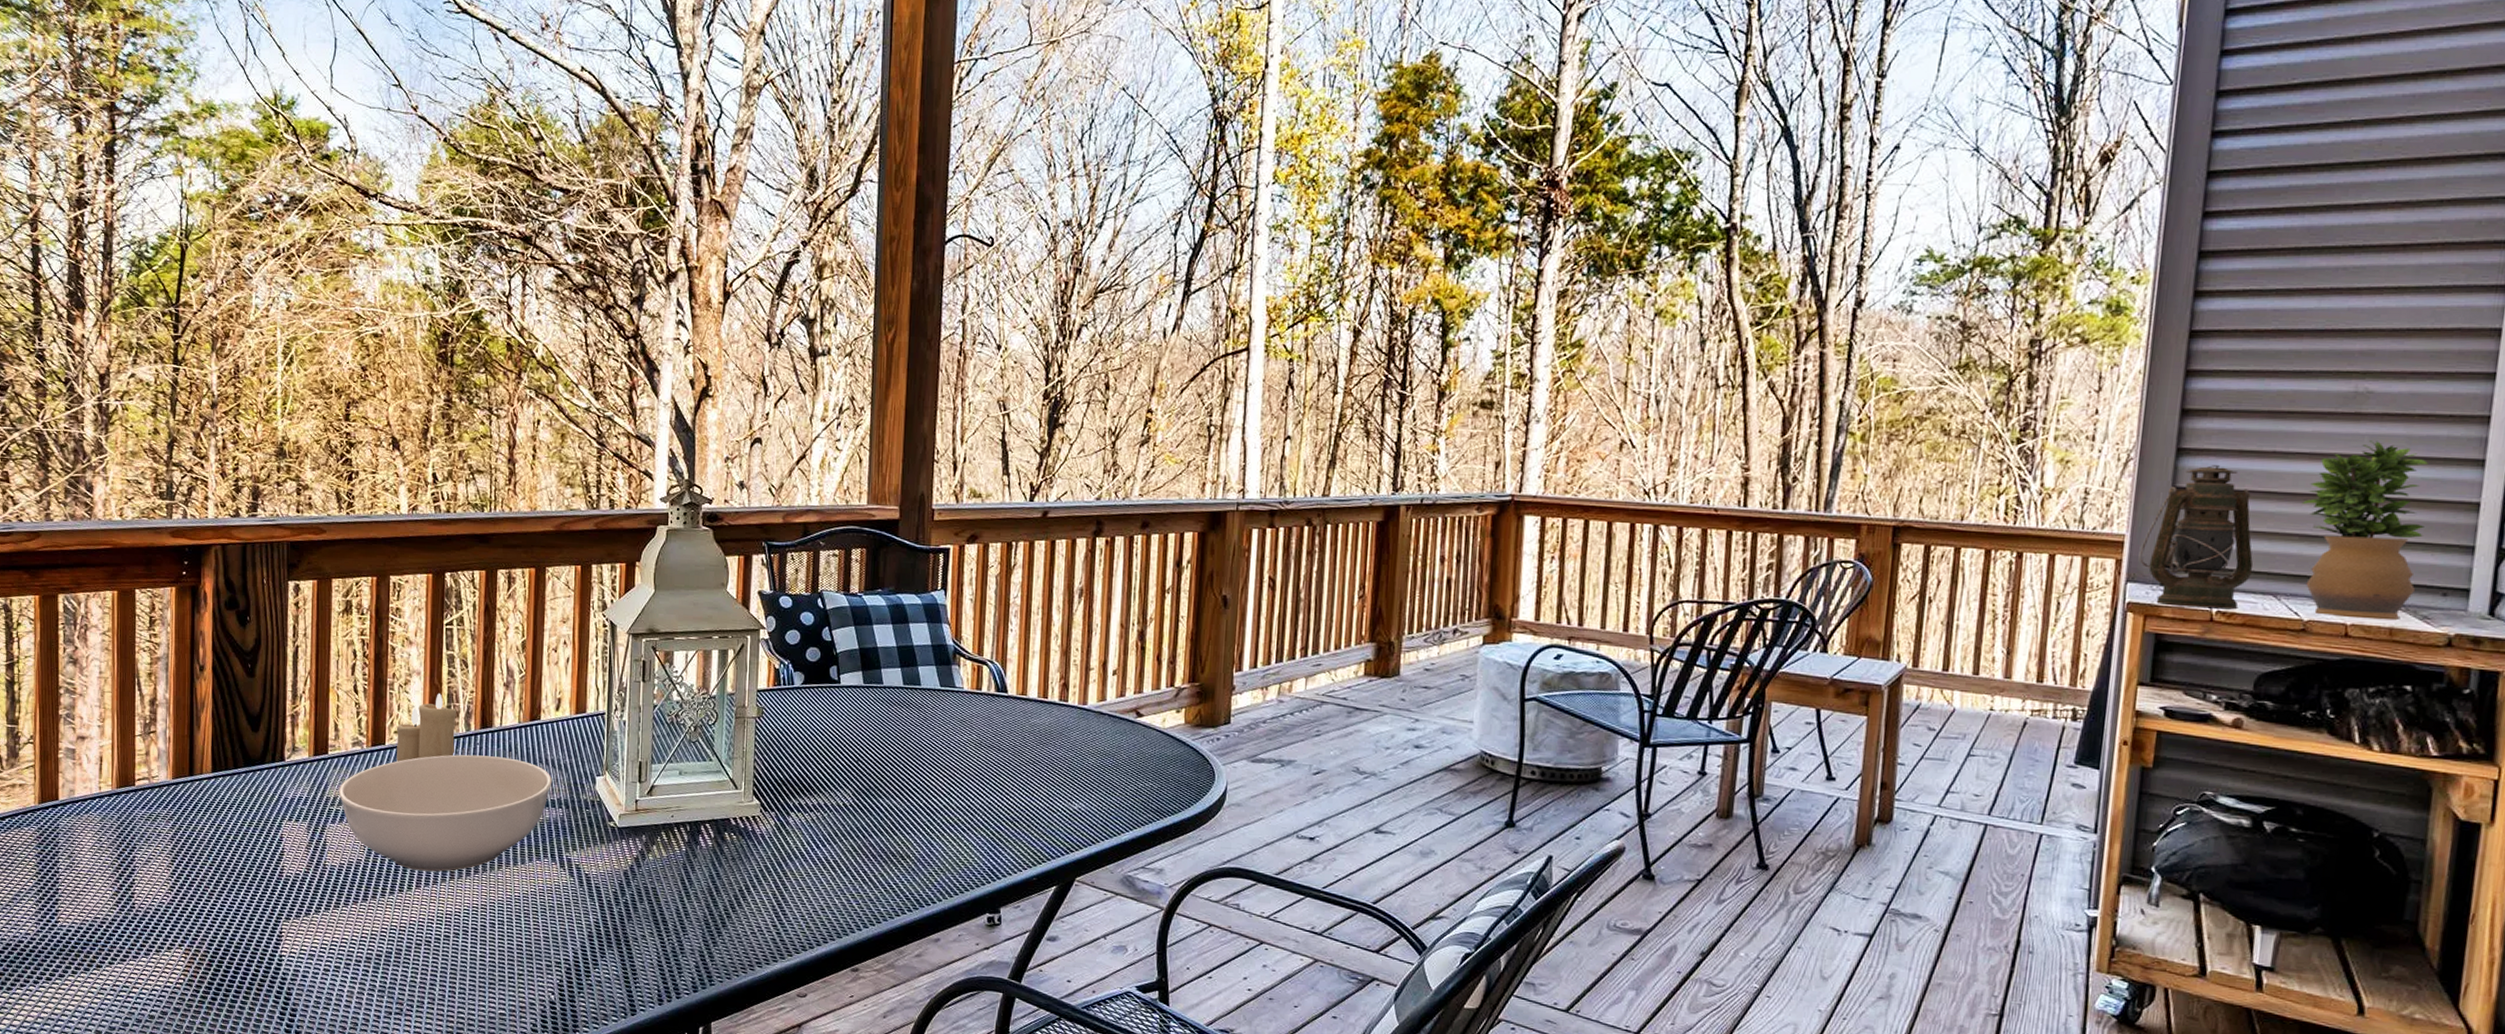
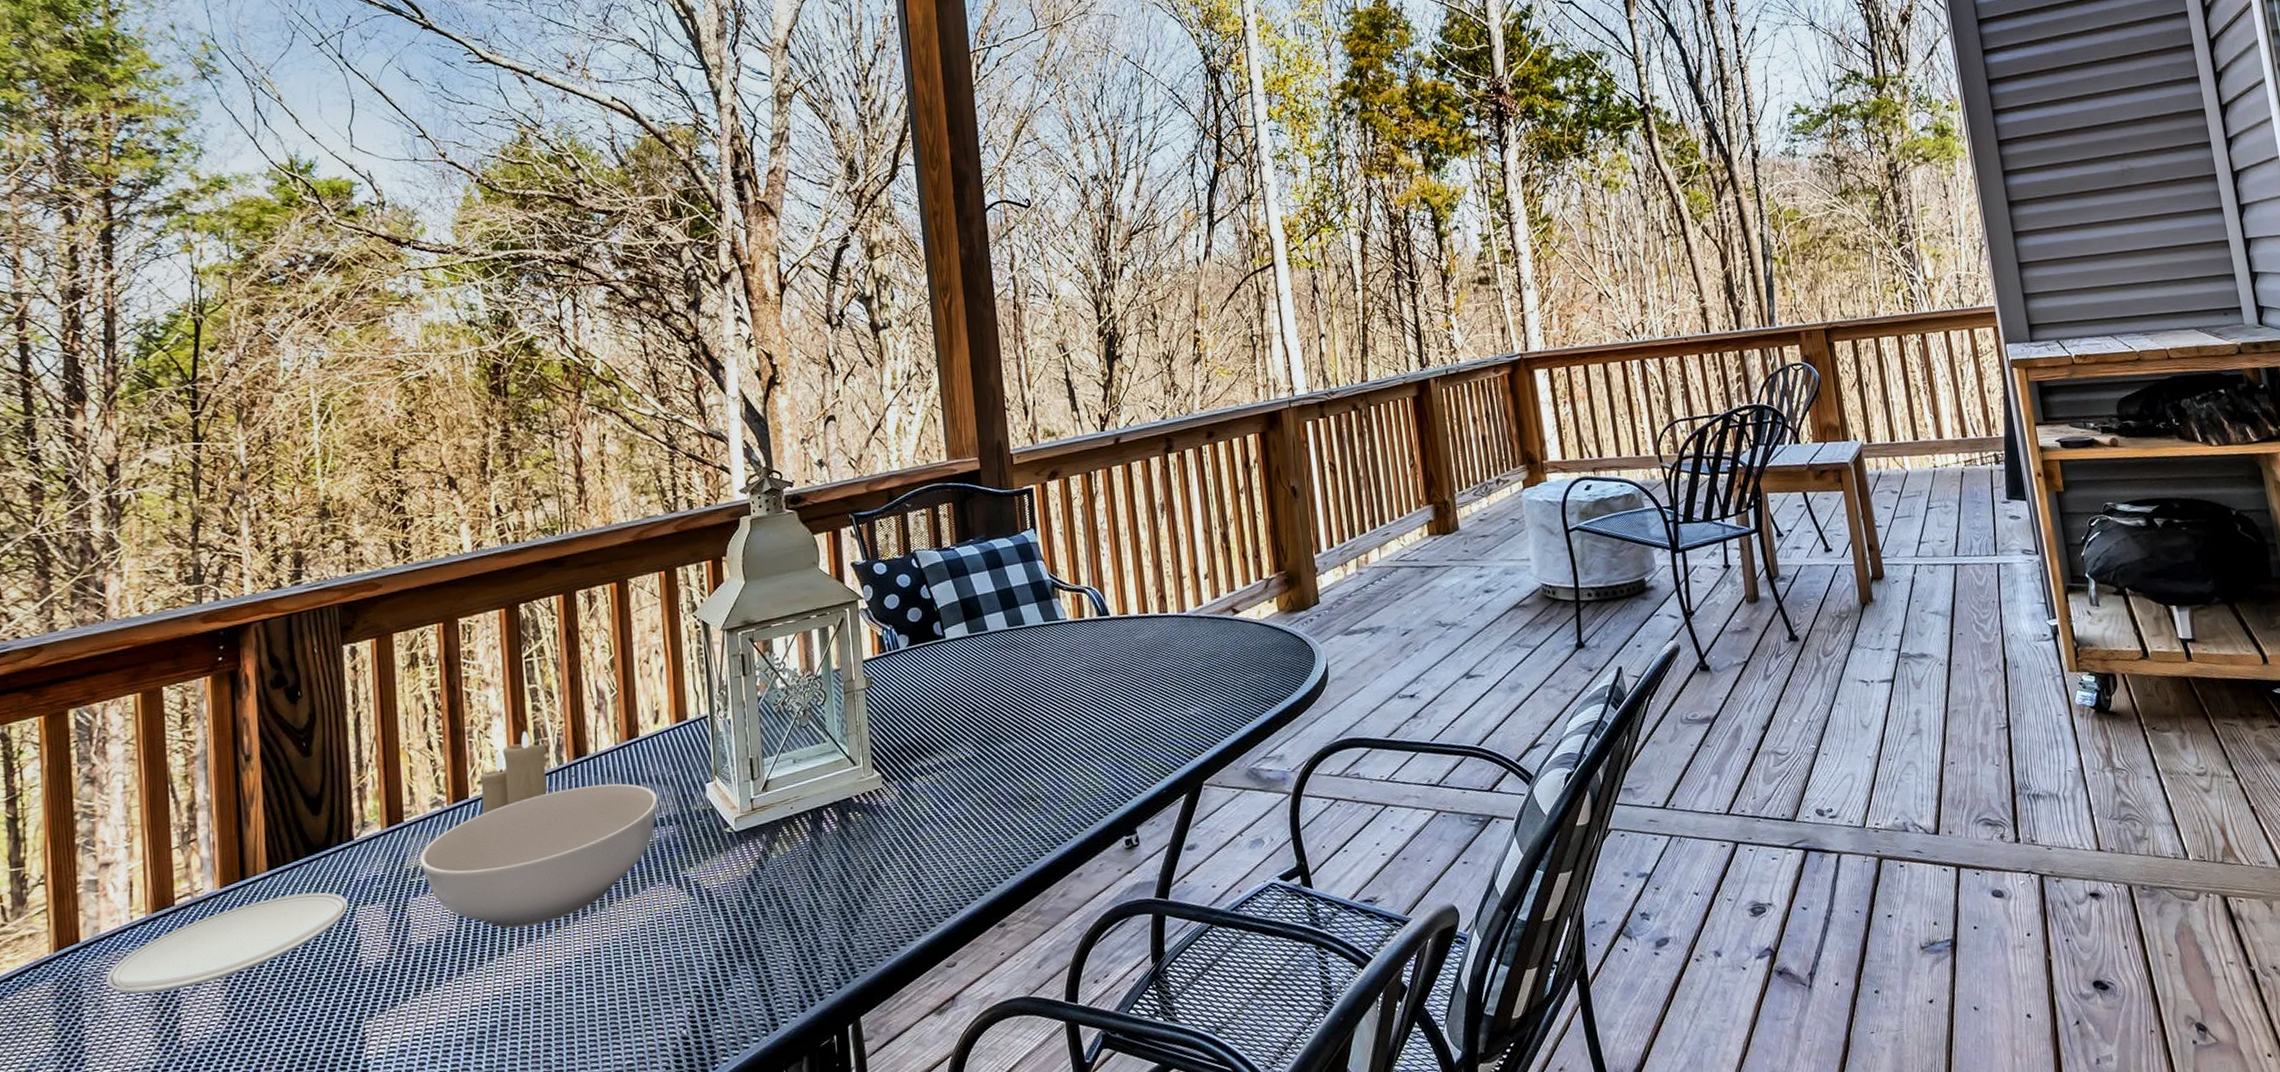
plate: none [78,797,276,859] -> present [106,892,348,995]
lantern: present [2138,465,2254,609] -> none [2008,241,2091,357]
potted plant: present [2301,440,2429,619] -> none [2109,204,2205,346]

